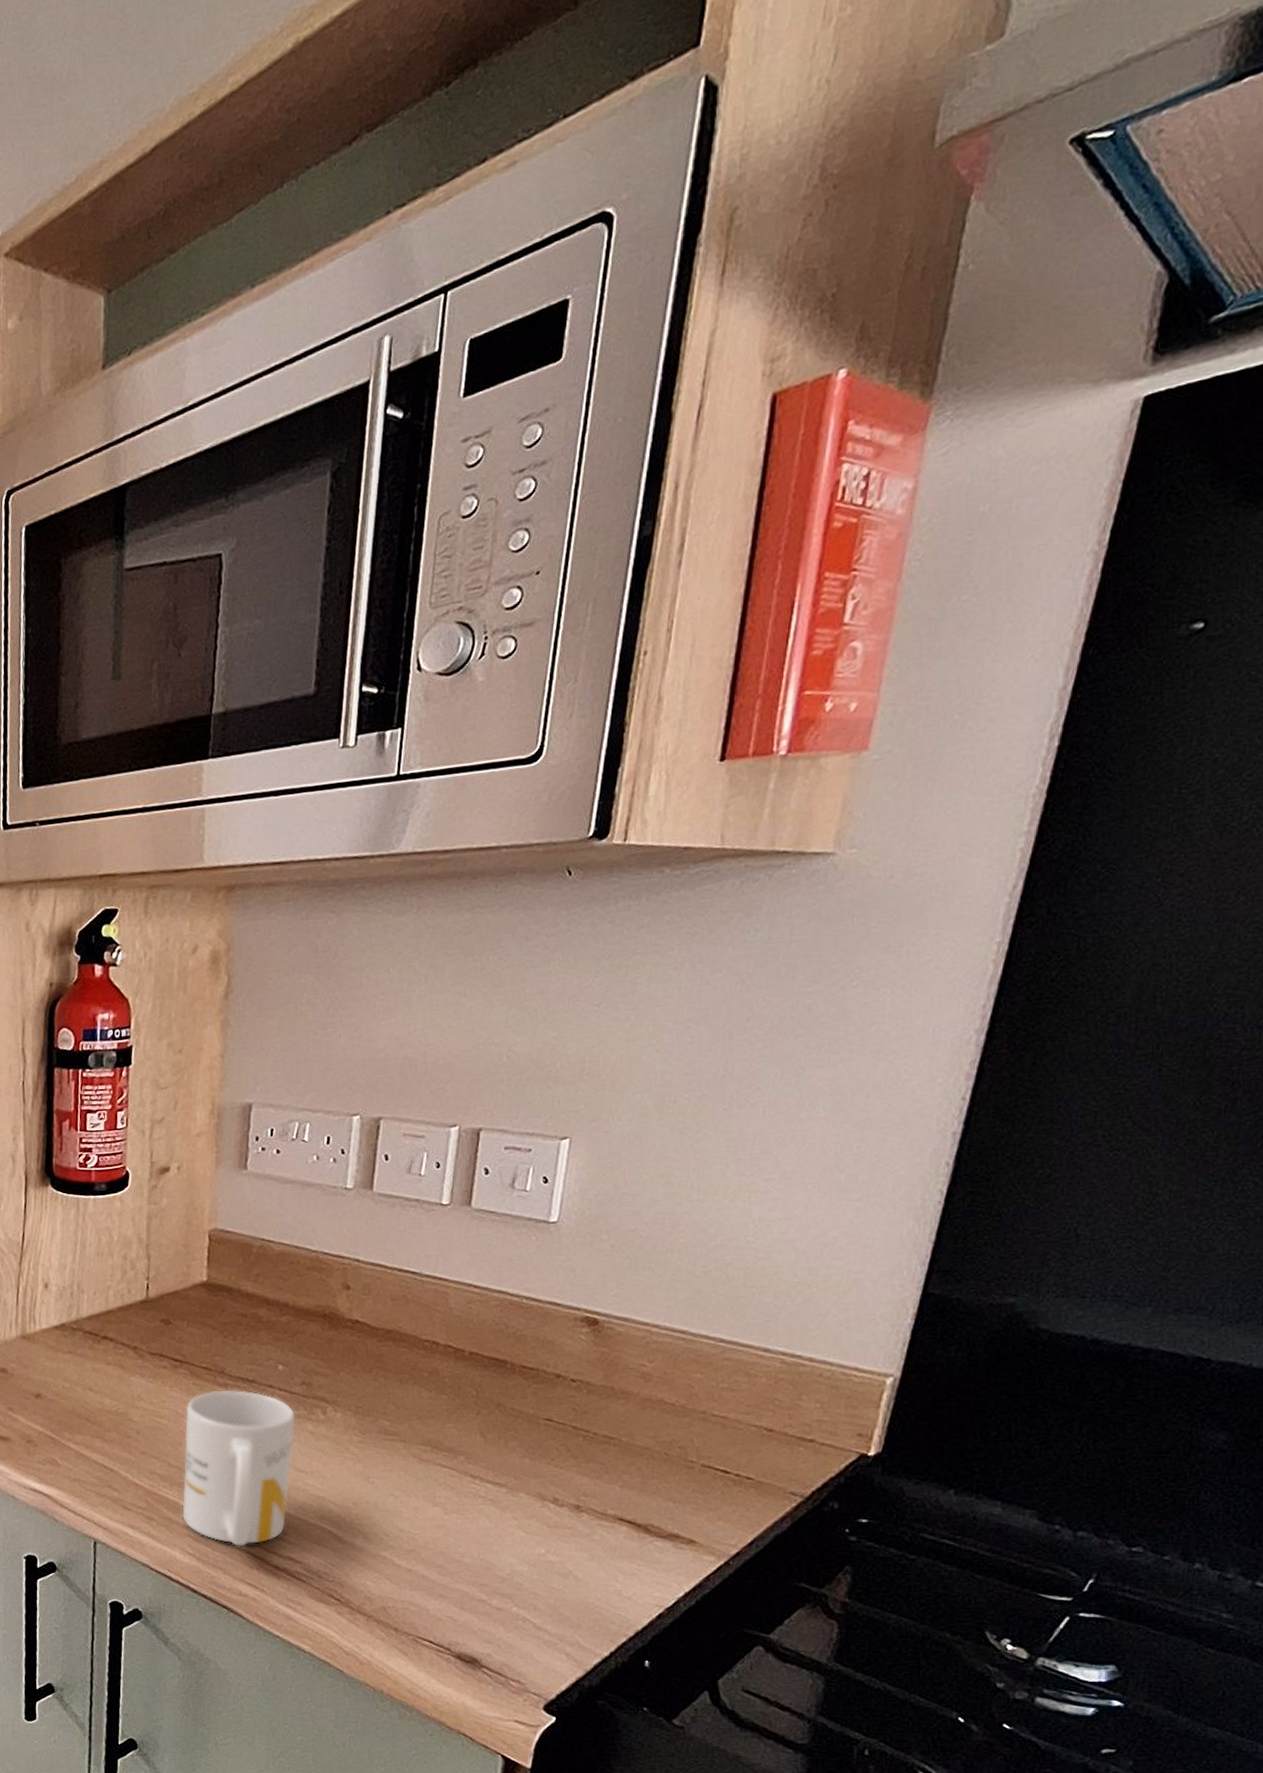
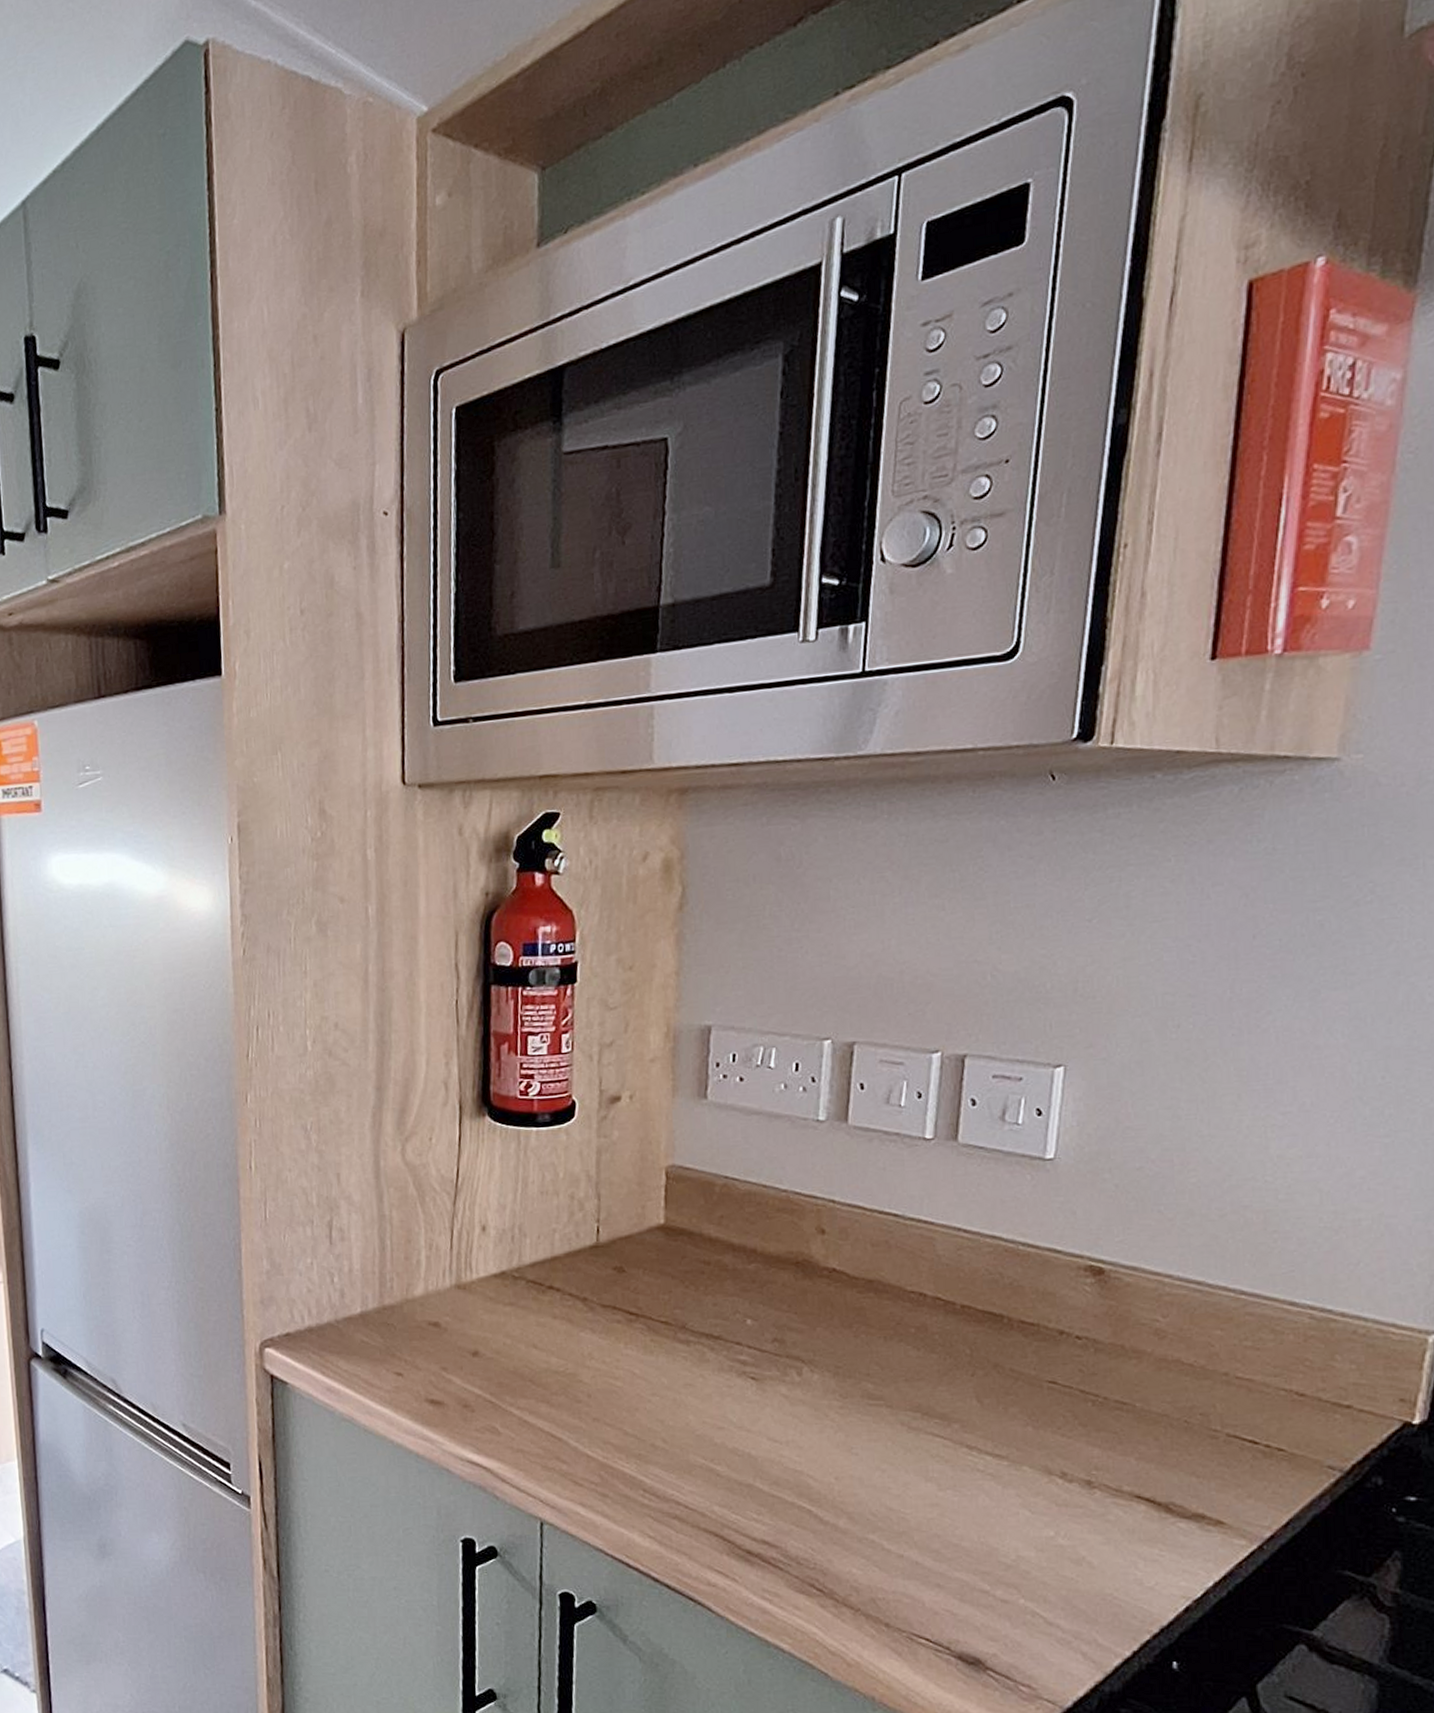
mug: present [182,1390,296,1547] -> none [640,1347,768,1529]

